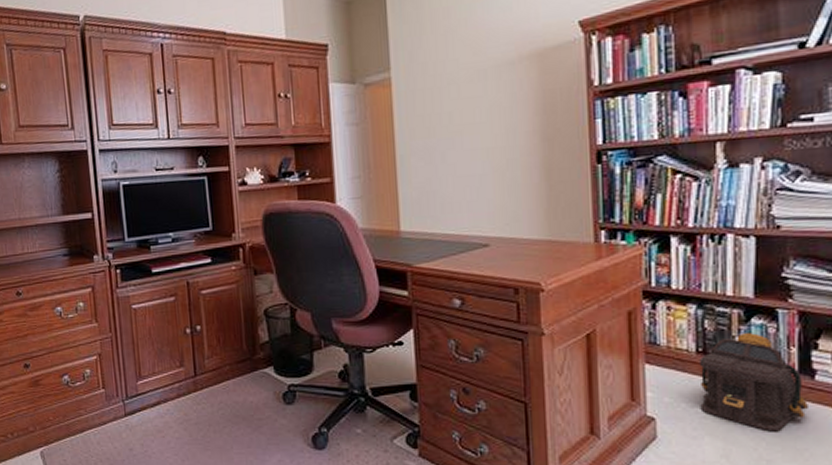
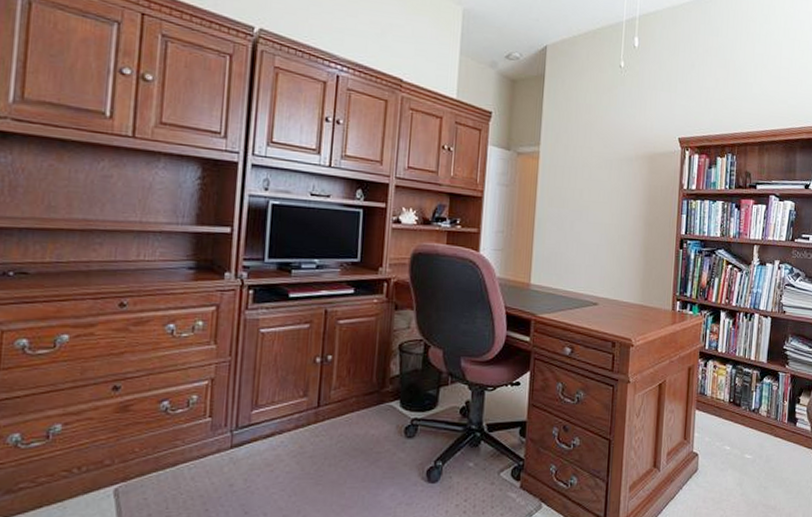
backpack: present [699,333,808,432] -> none [727,389,791,465]

